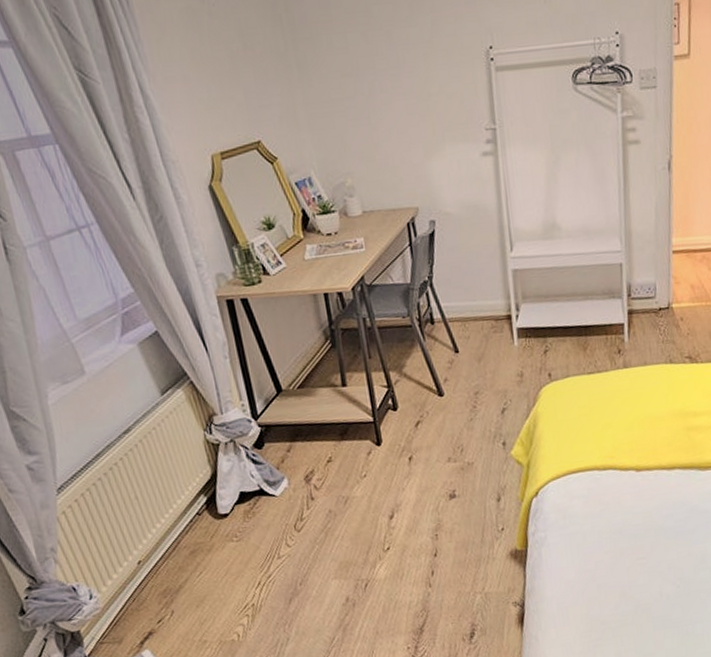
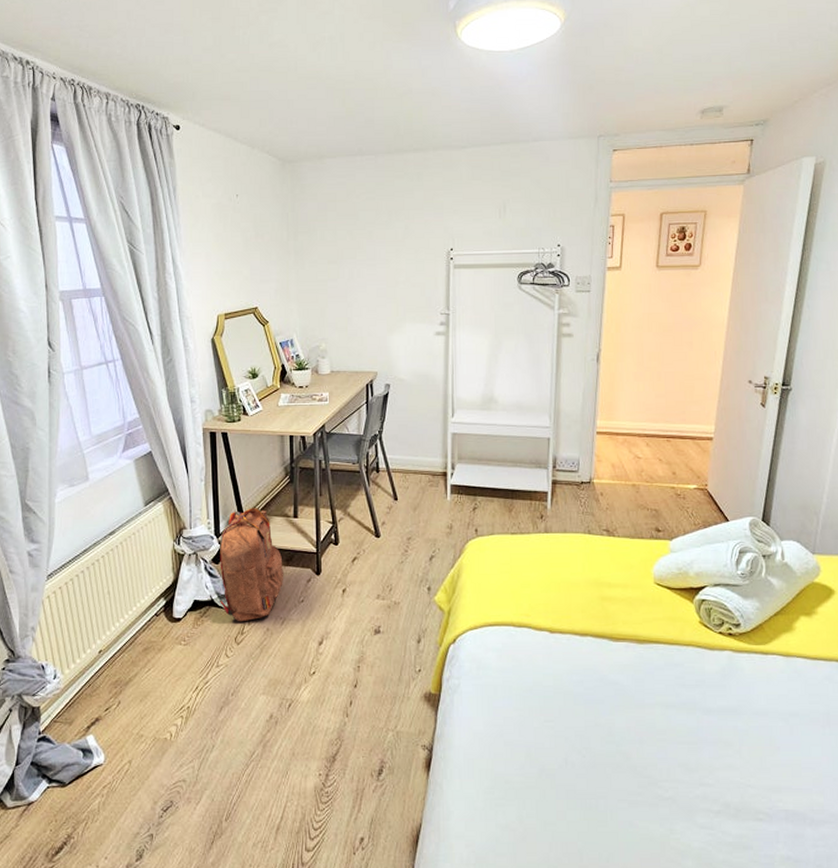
backpack: none [259,381,341,508] -> present [219,508,284,622]

